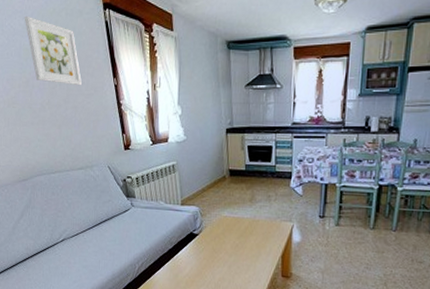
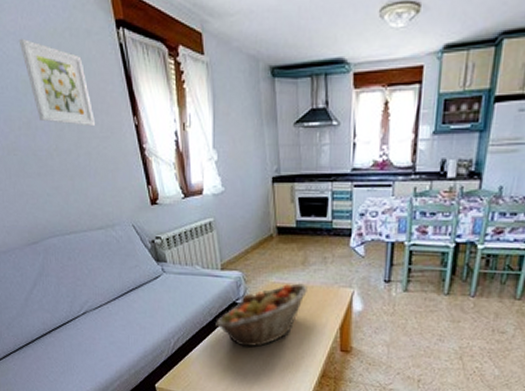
fruit basket: none [175,217,254,272] -> present [215,283,307,347]

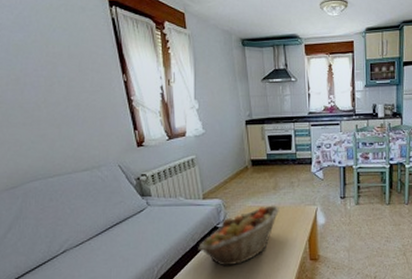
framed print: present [18,38,95,127] -> none [13,10,85,83]

